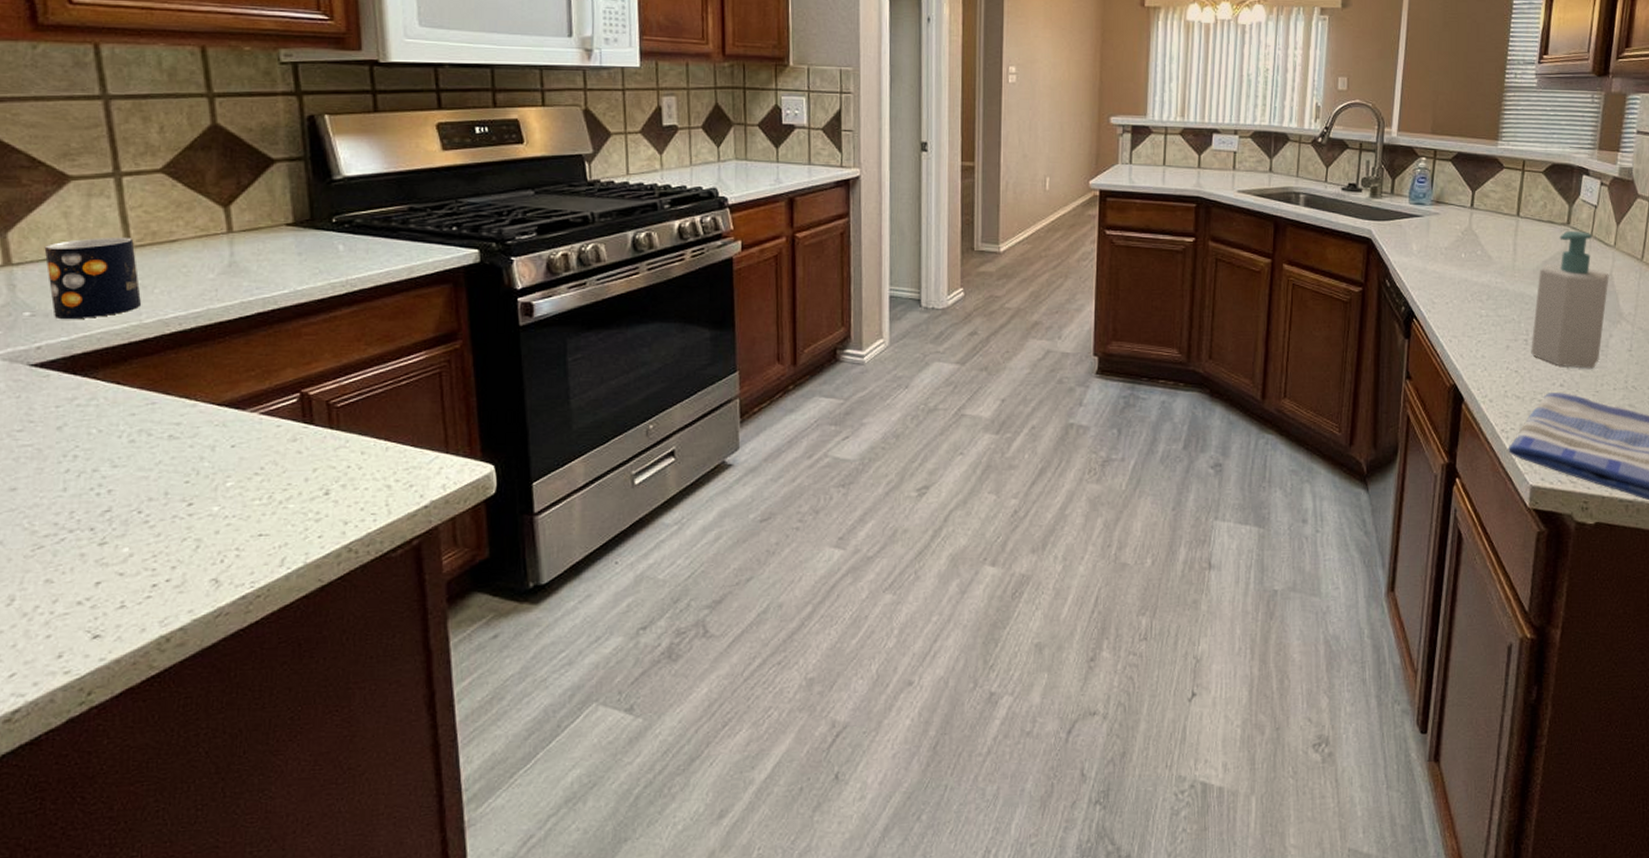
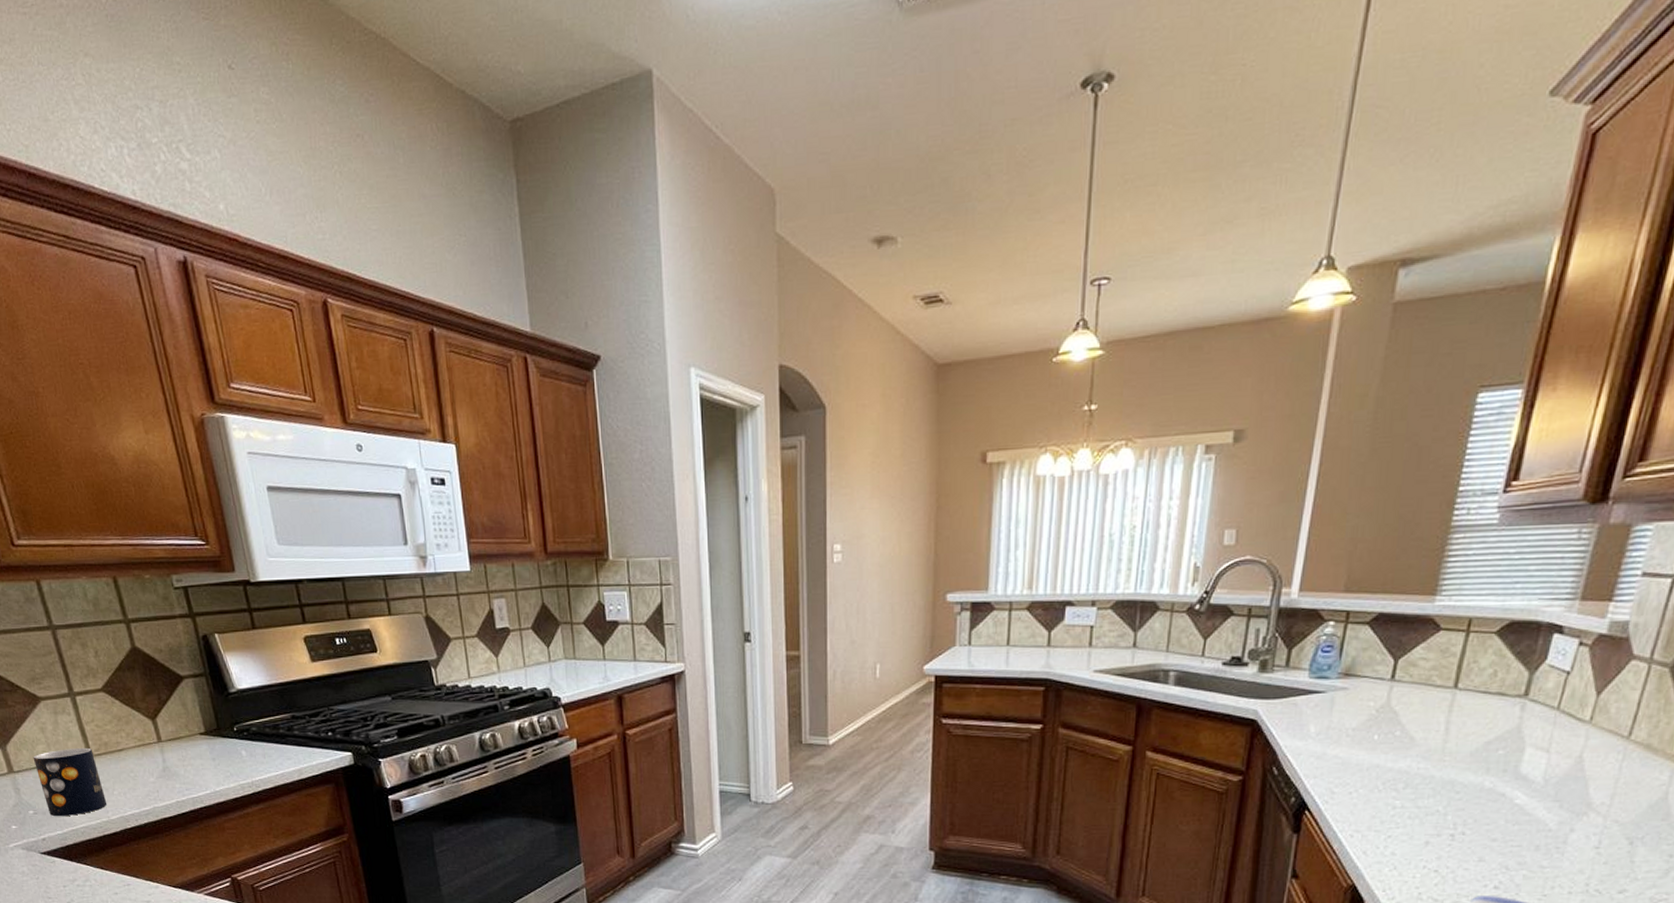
soap bottle: present [1531,230,1609,369] -> none [1458,703,1578,869]

